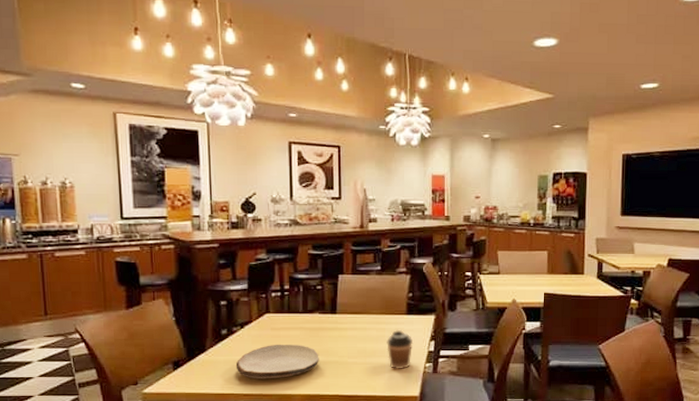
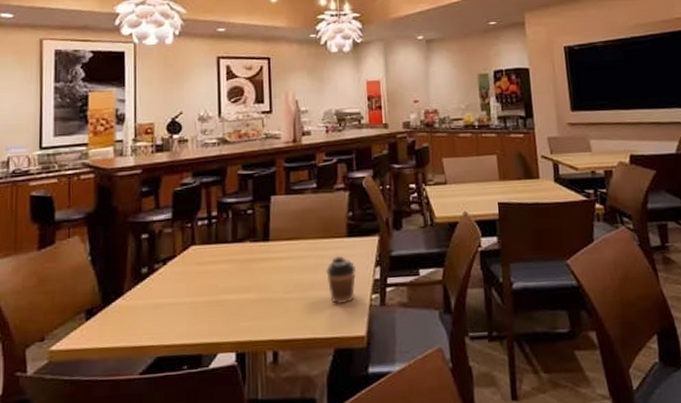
plate: present [235,344,319,378] -> none [156,280,251,325]

